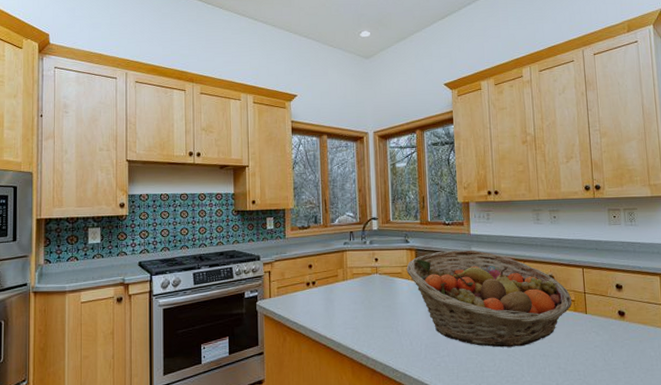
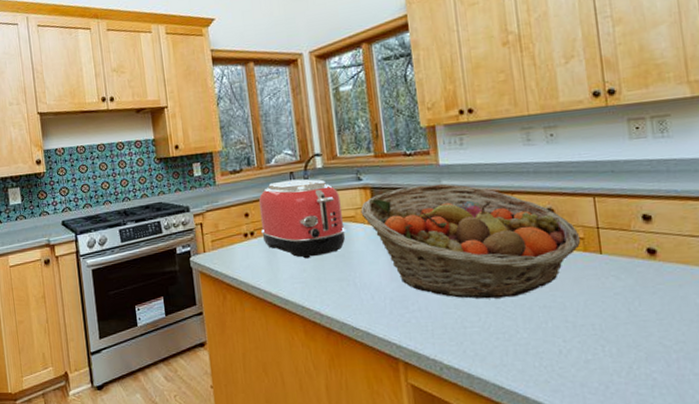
toaster: none [321,238,394,307] -> present [258,179,346,259]

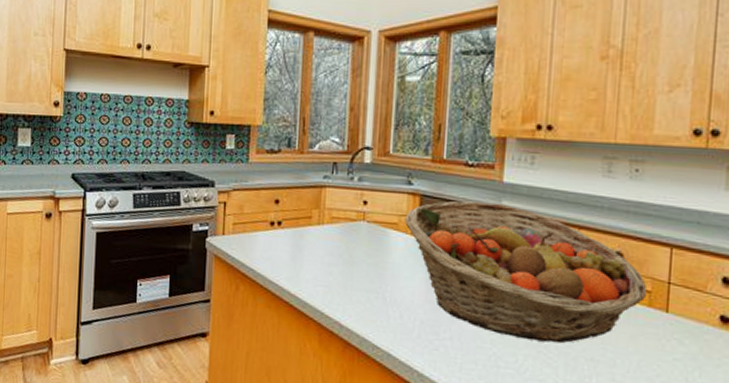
toaster: present [258,179,346,259] -> none [289,170,385,261]

